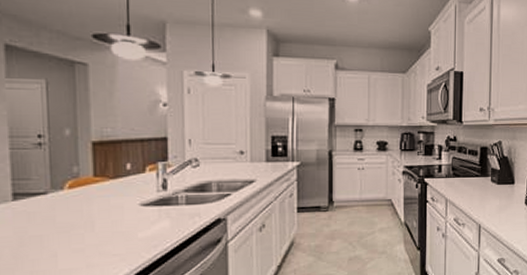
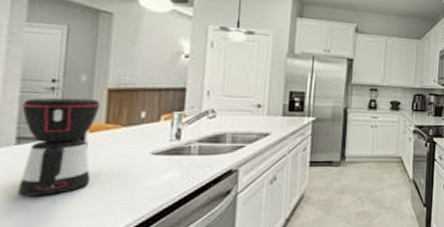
coffee maker: none [13,152,87,250] -> present [18,97,100,197]

